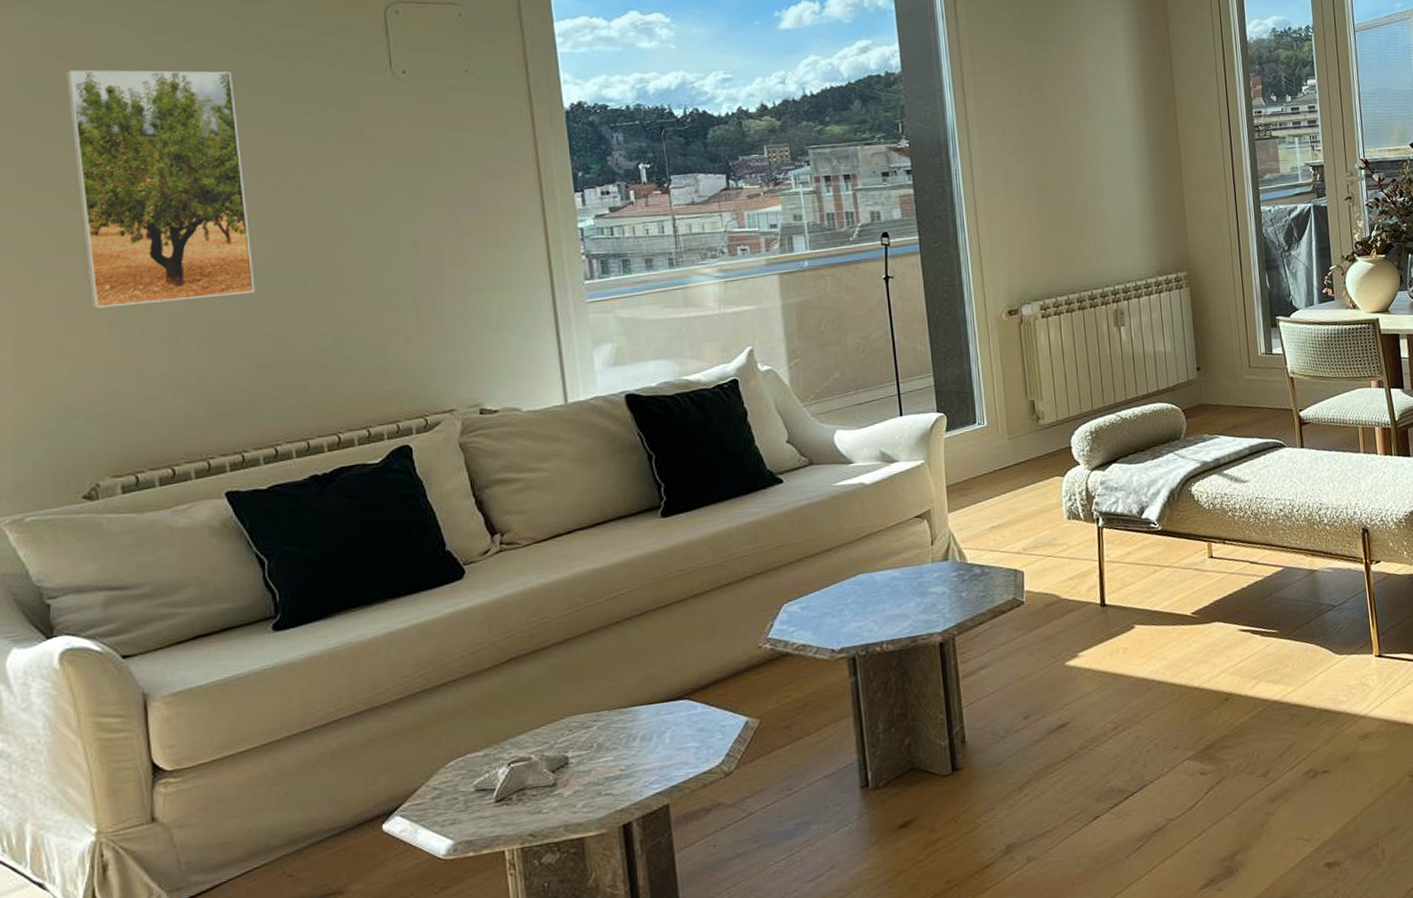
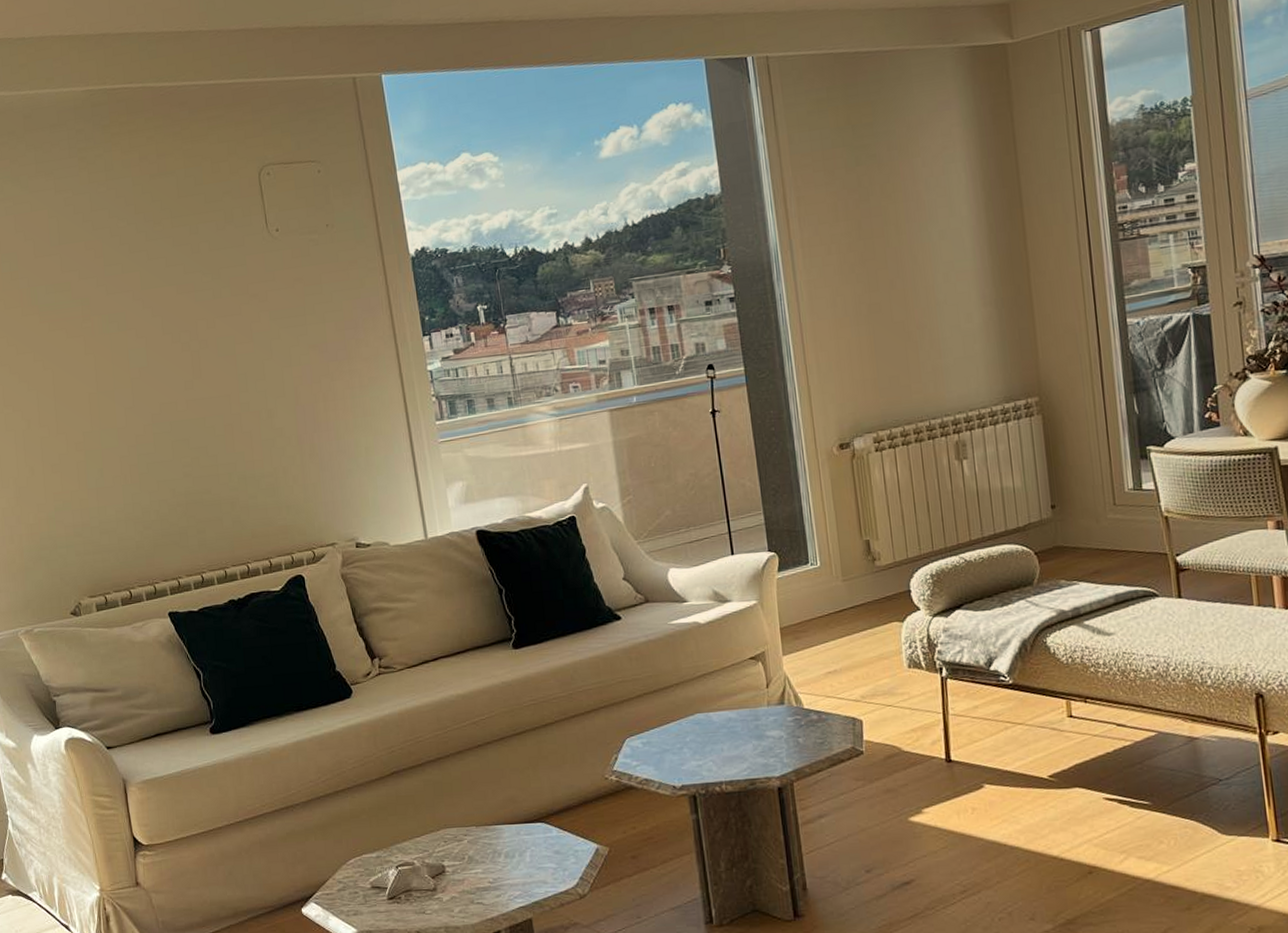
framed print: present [65,69,255,309] -> none [31,240,178,454]

